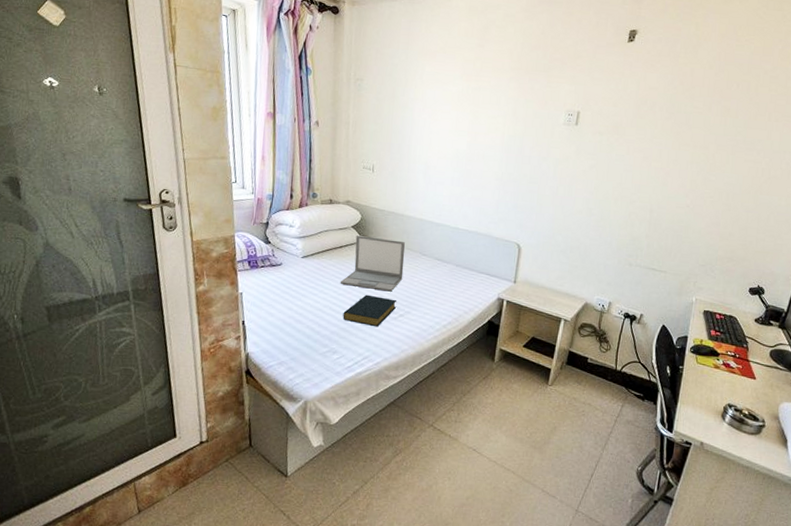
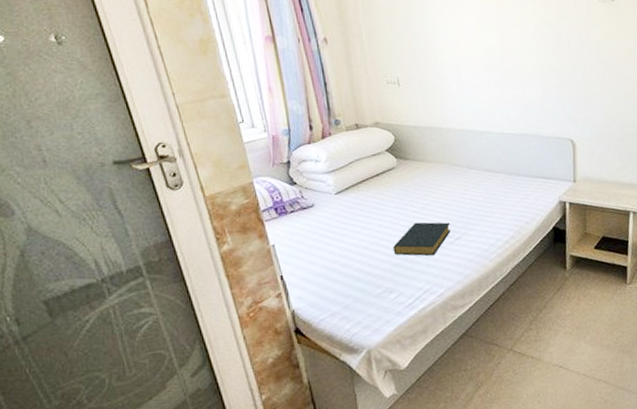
laptop: present [340,236,405,292] -> none [383,157,453,216]

